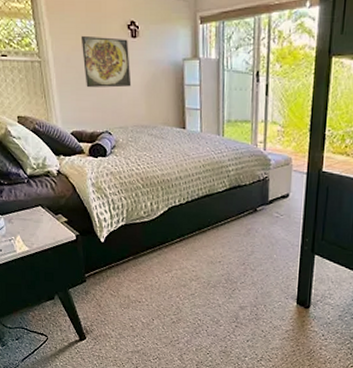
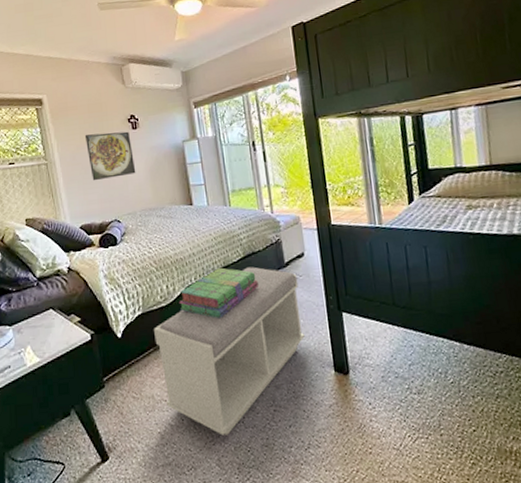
bench: none [135,198,278,338] -> present [154,267,305,436]
stack of books: none [161,194,239,241] -> present [179,267,258,318]

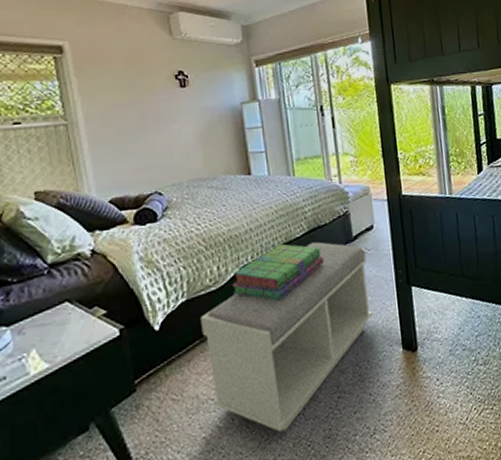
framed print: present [84,131,136,181] -> none [118,89,184,147]

